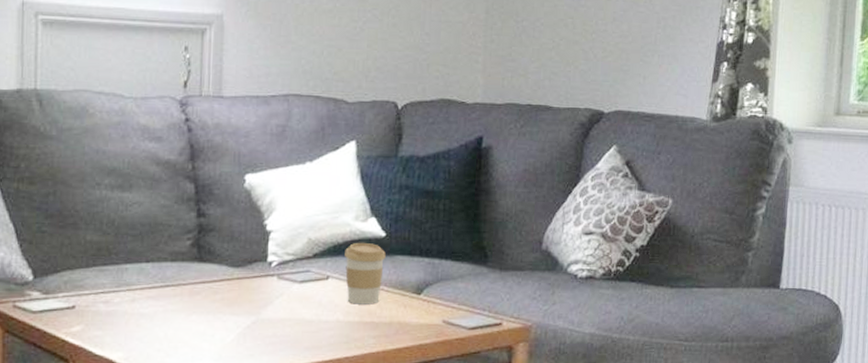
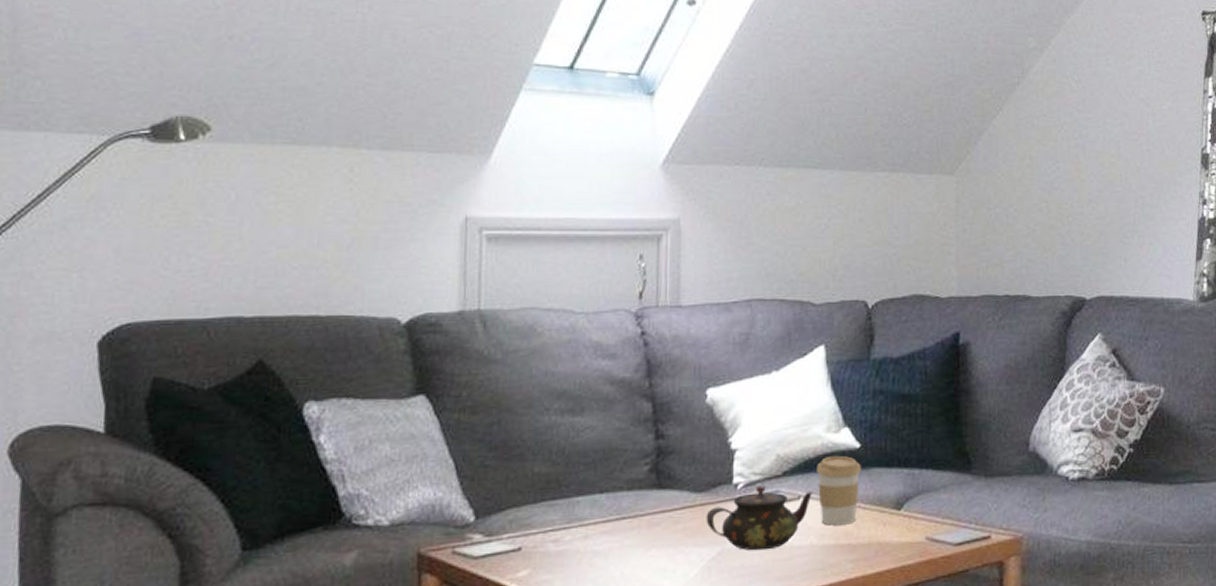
teapot: none [242,264,341,322] -> present [706,485,814,551]

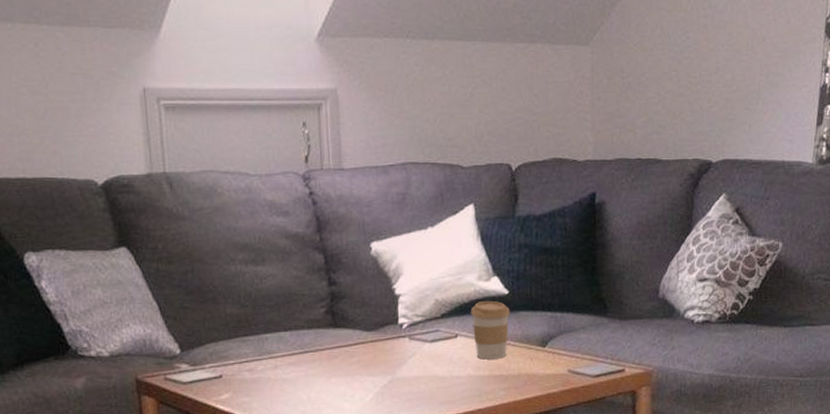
teapot: present [706,485,814,551] -> none [377,325,469,380]

